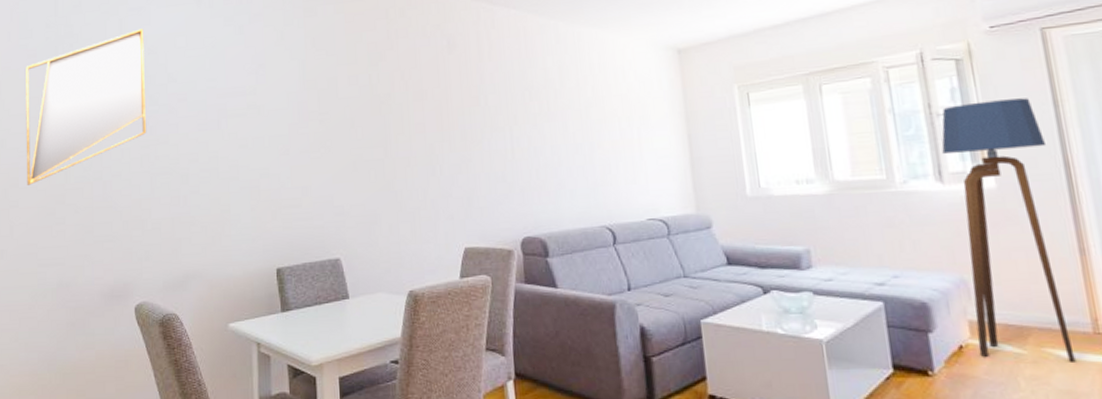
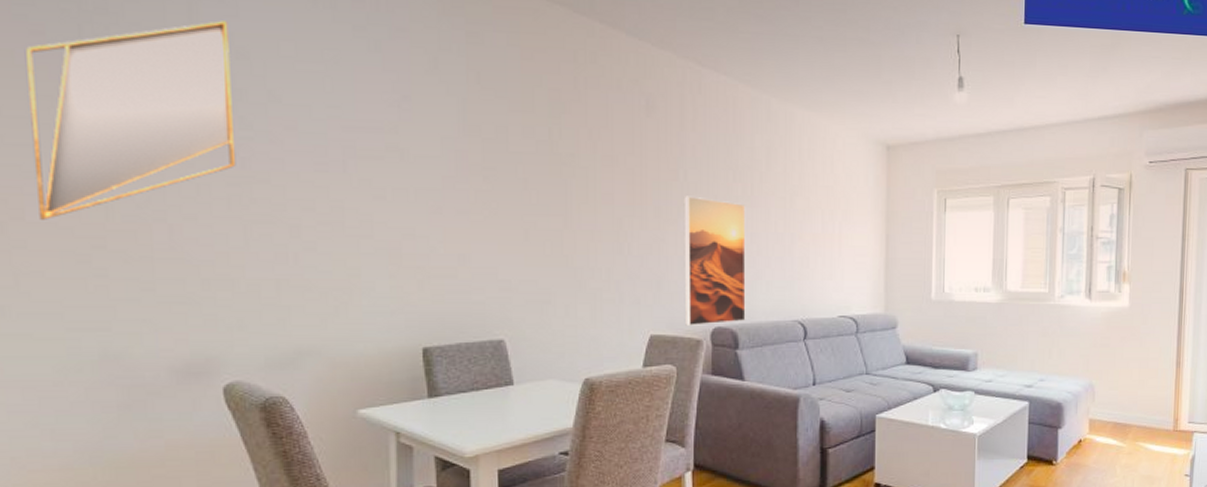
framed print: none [486,118,554,237] -> present [683,196,746,325]
floor lamp: present [941,98,1076,362] -> none [1092,229,1170,453]

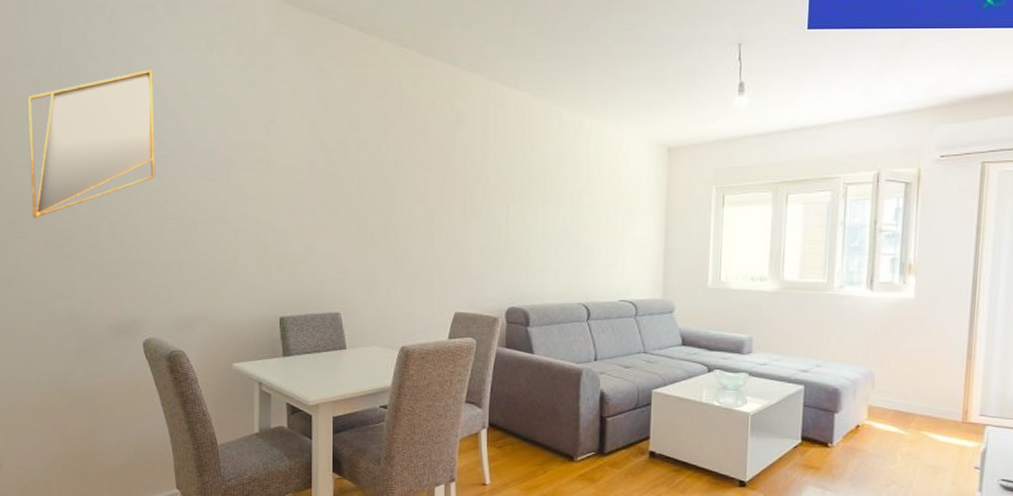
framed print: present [683,196,746,325] -> none [484,195,539,305]

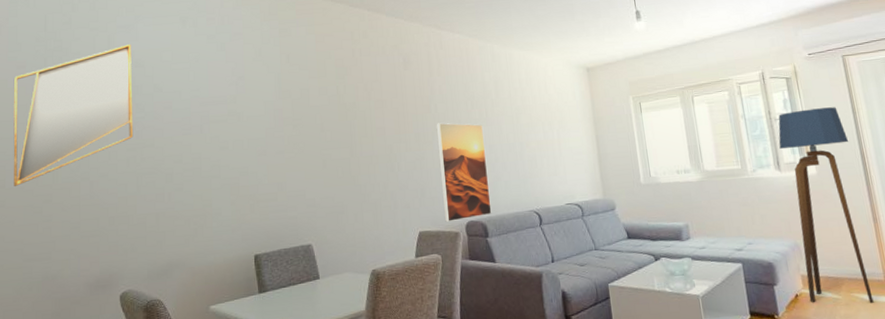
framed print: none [484,195,539,305] -> present [436,123,492,222]
floor lamp: none [871,222,962,444] -> present [778,107,874,303]

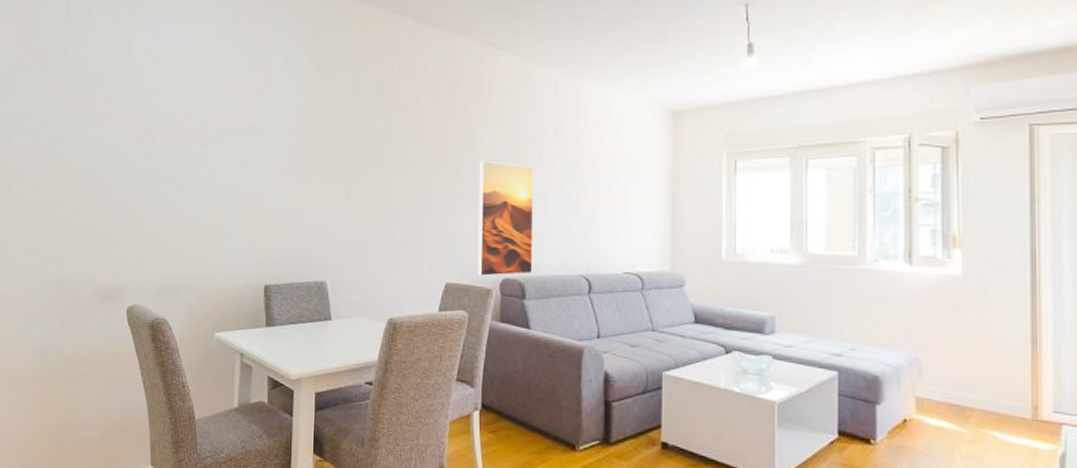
home mirror: present [13,44,134,186] -> none [30,40,152,183]
floor lamp: present [778,107,874,303] -> none [916,190,1016,445]

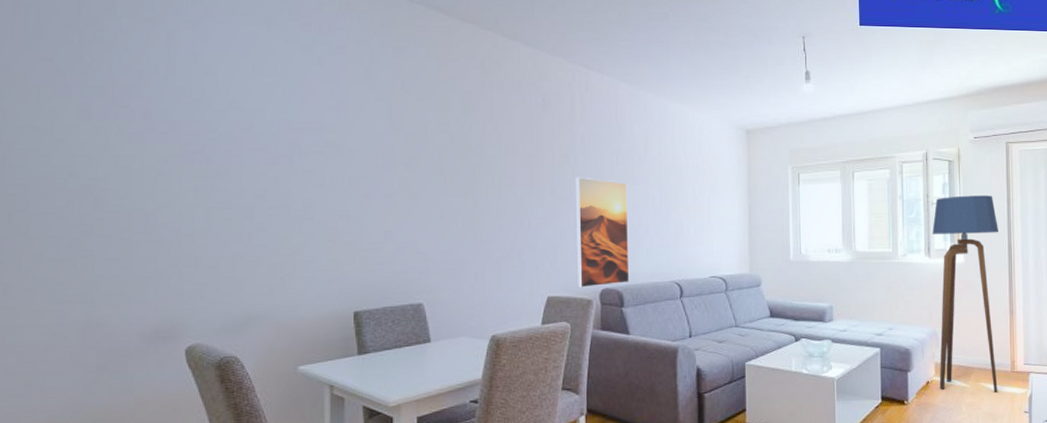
floor lamp: none [916,190,1016,445] -> present [932,195,998,393]

